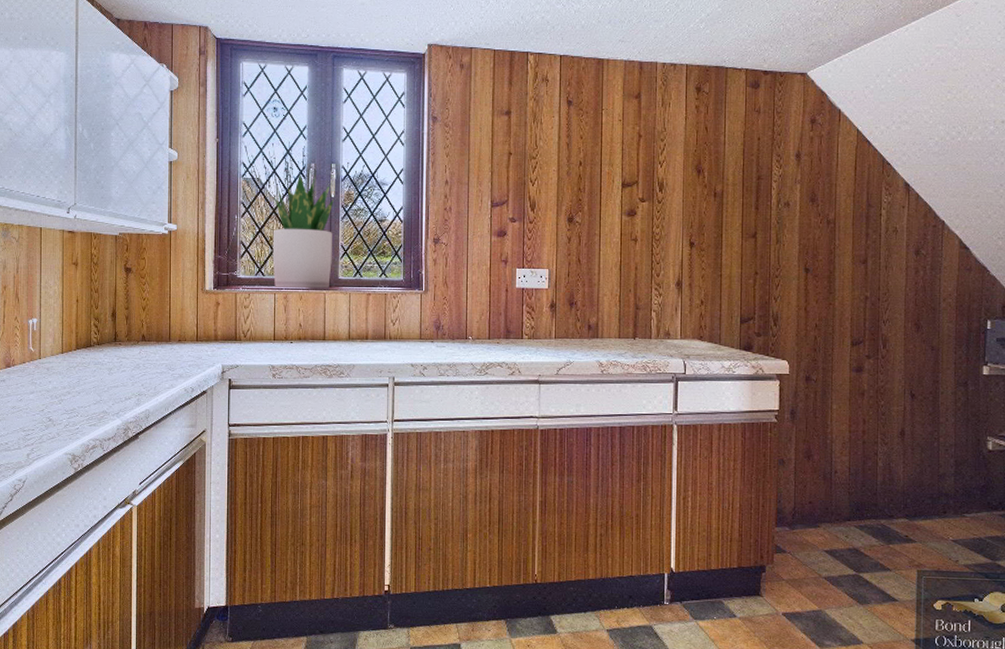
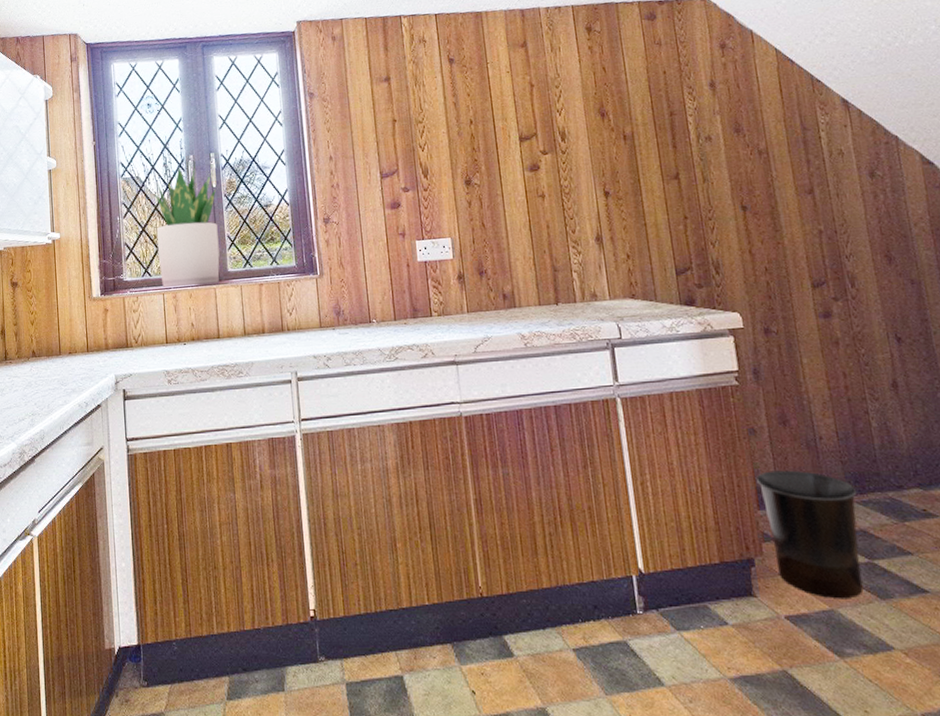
waste bin: none [779,495,857,602] -> present [756,470,864,598]

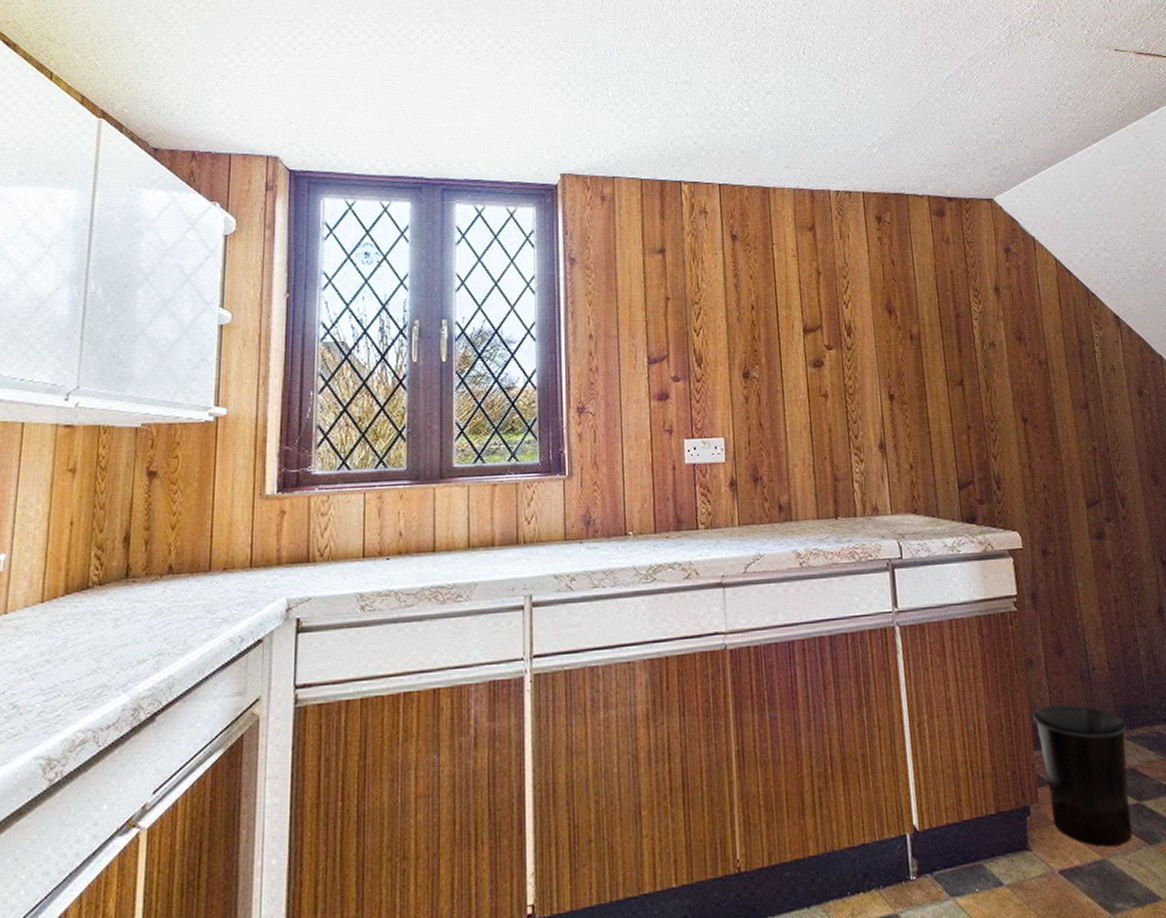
planter: present [155,166,220,288] -> none [361,334,445,486]

